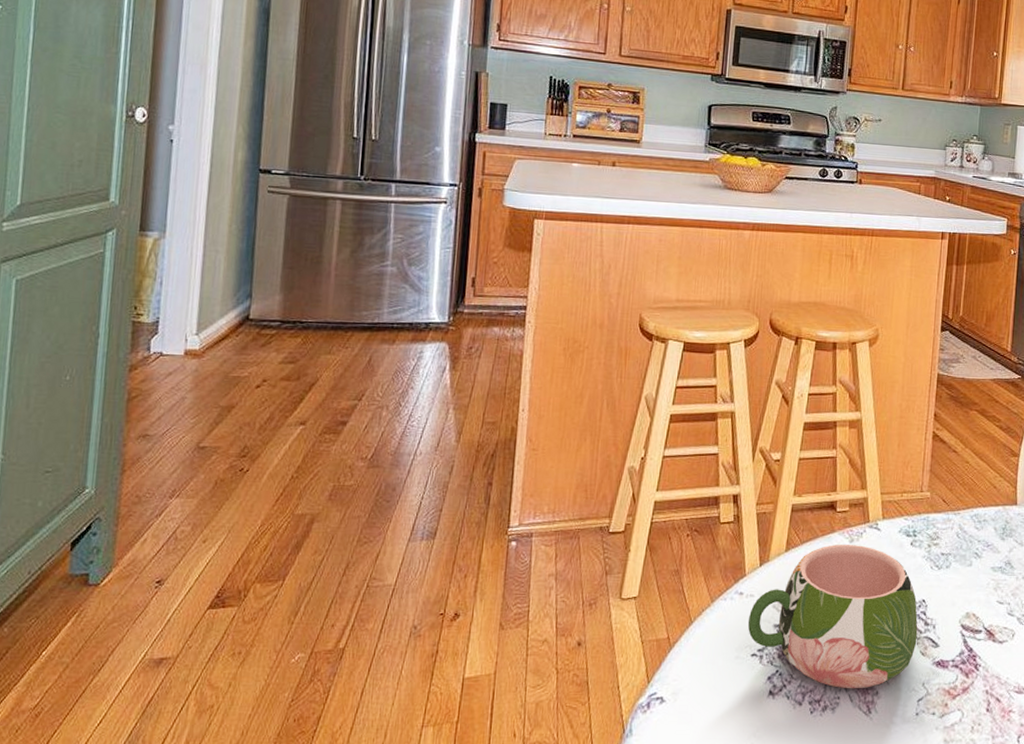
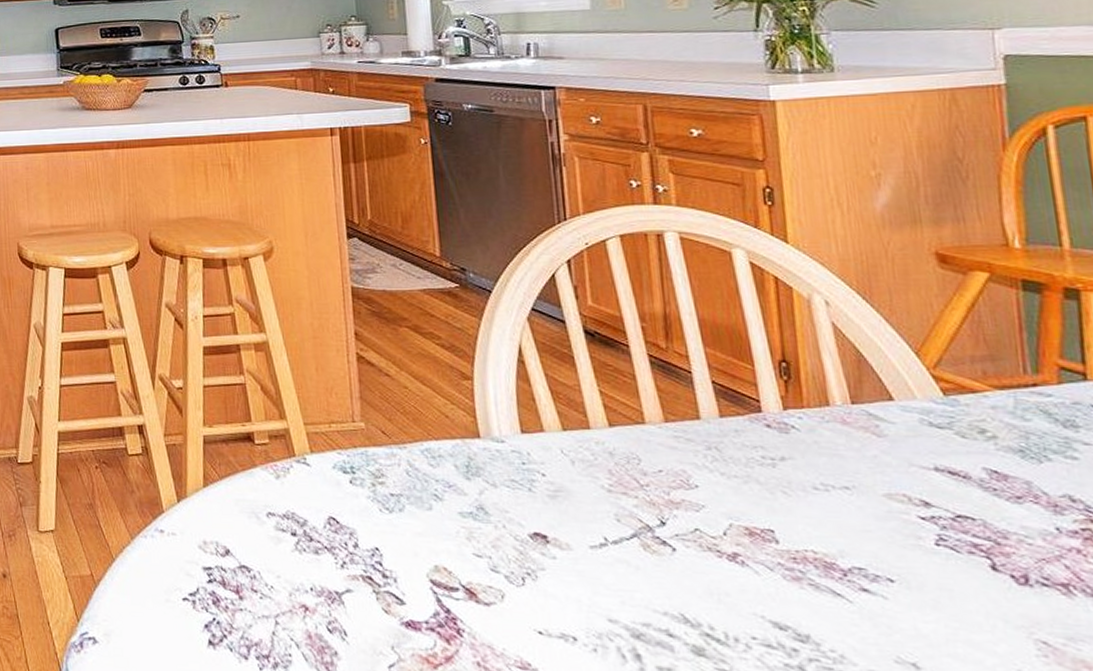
mug: present [747,544,918,689] -> none [173,480,377,647]

